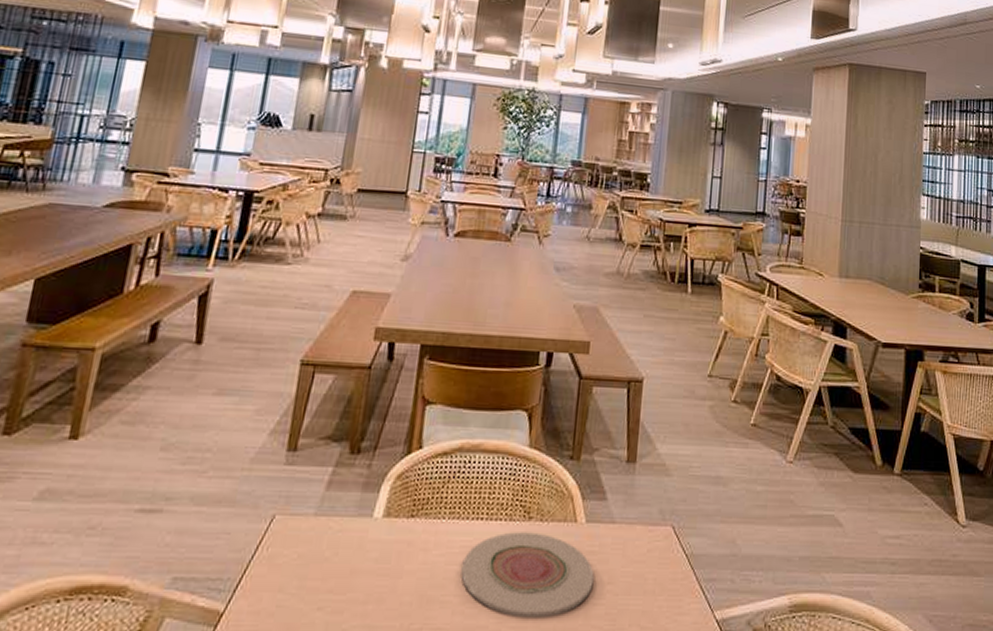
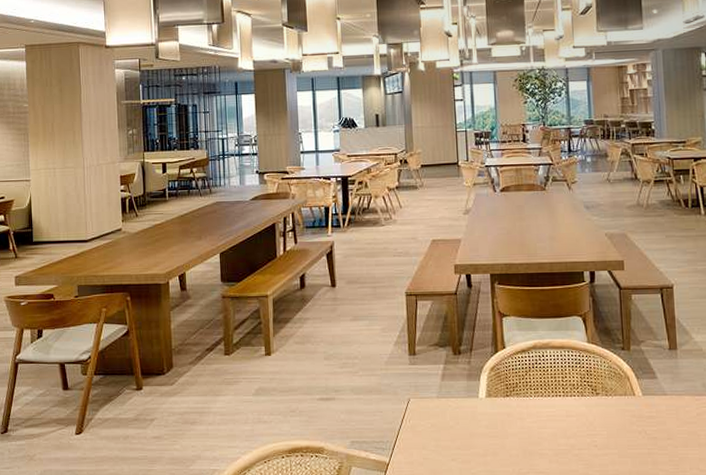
plate: present [461,532,594,618] -> none [550,404,656,465]

